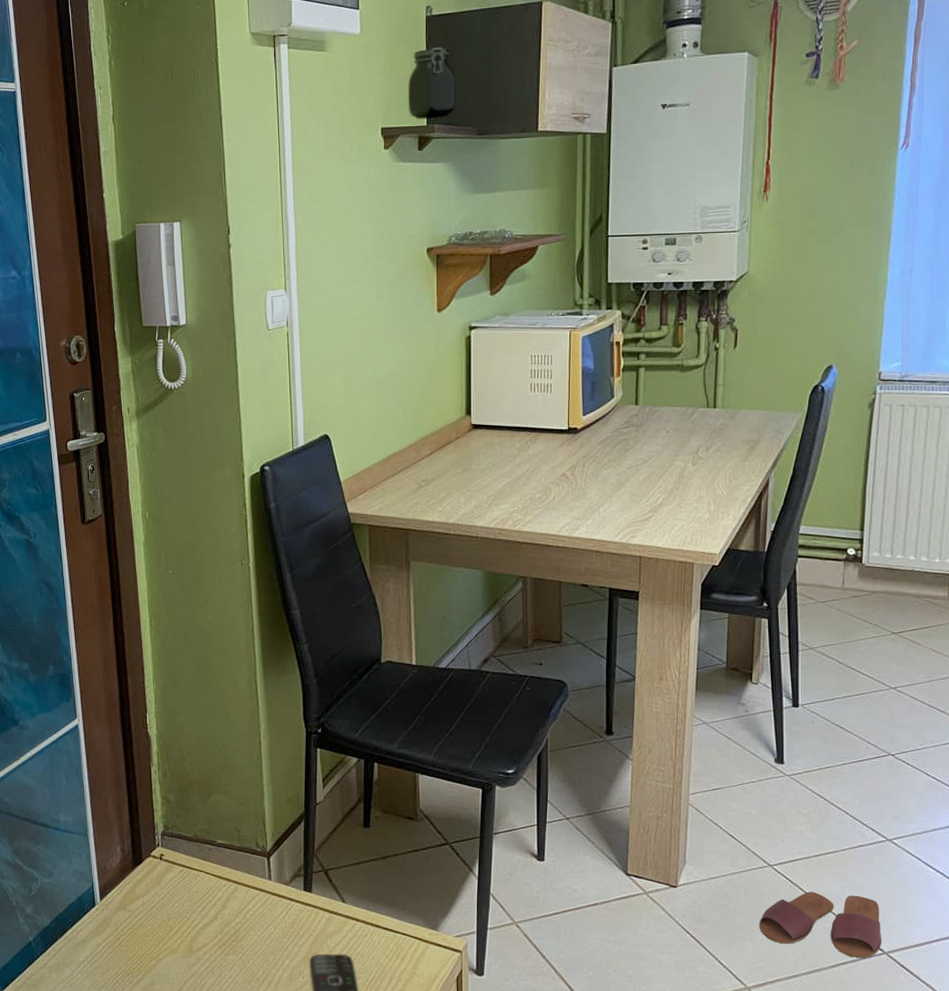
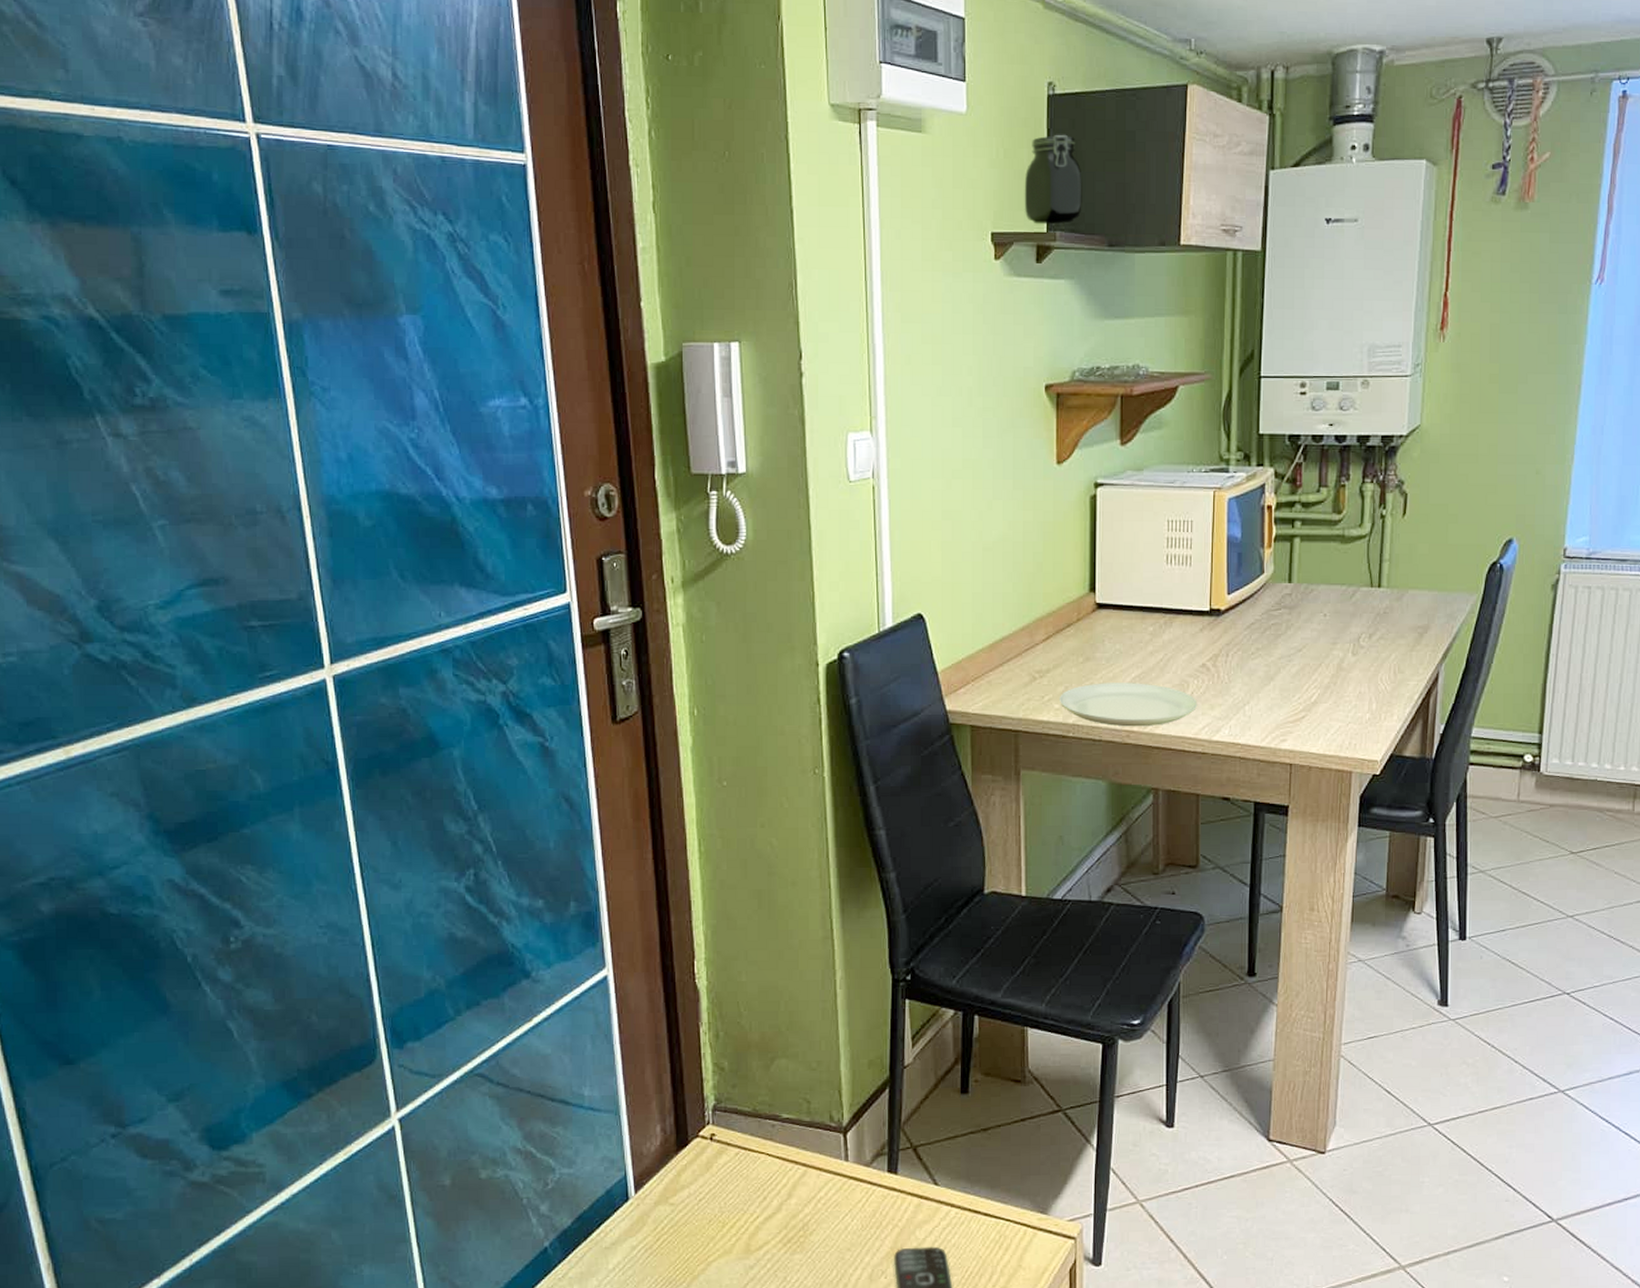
plate: none [441,489,559,526] -> present [1059,683,1198,727]
slippers: present [759,892,882,958] -> none [1416,1153,1551,1227]

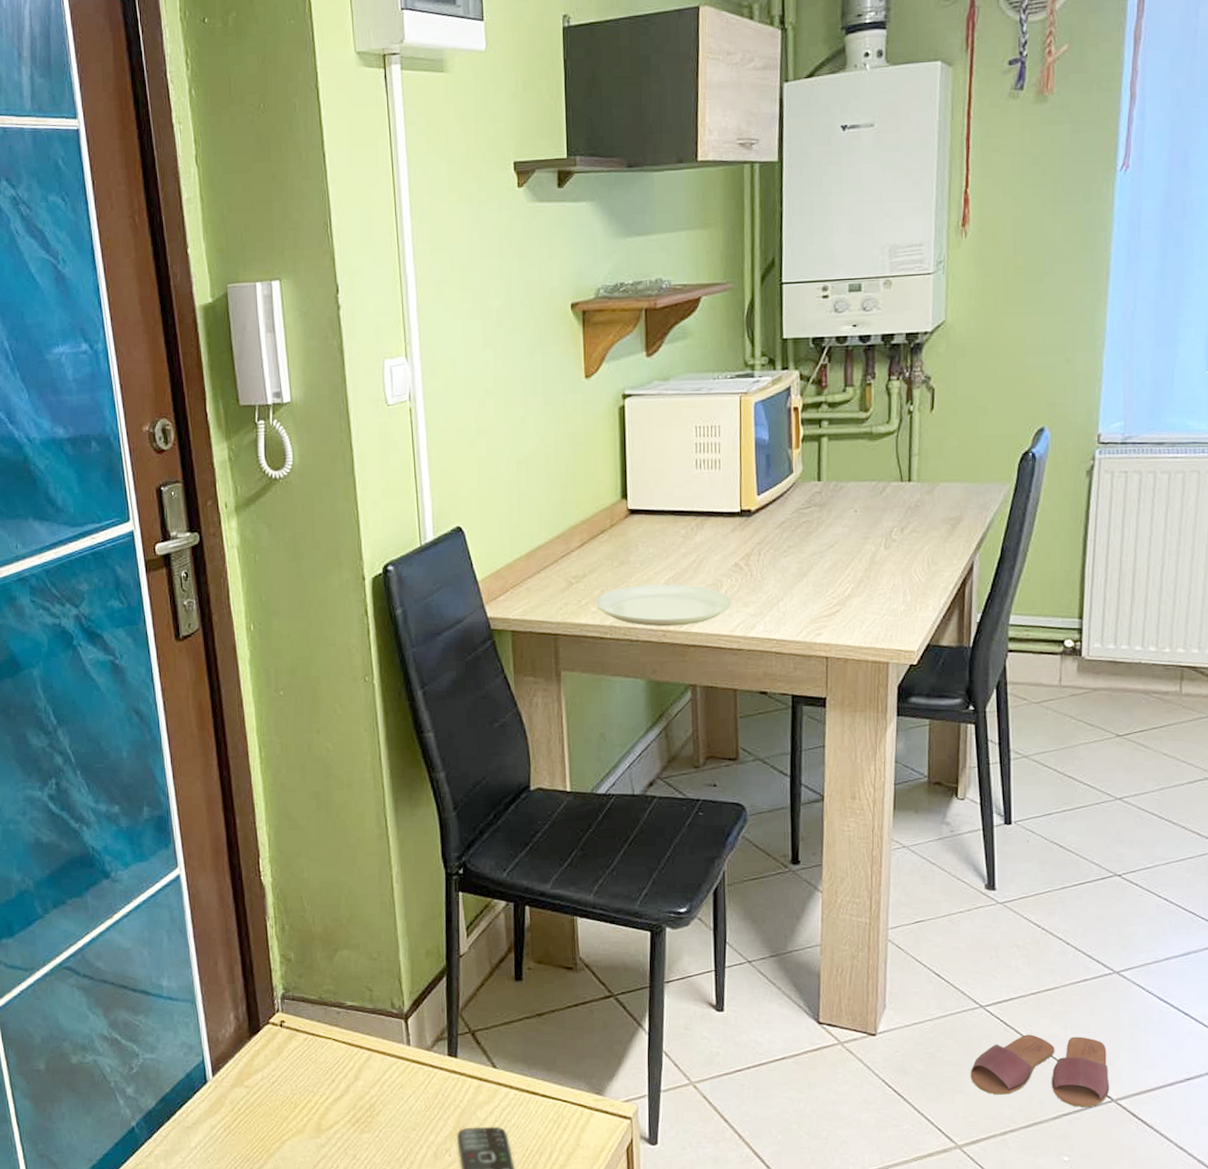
jar: present [1024,134,1082,225] -> none [543,63,601,151]
slippers: none [1416,1153,1551,1227] -> present [970,1034,1110,1107]

